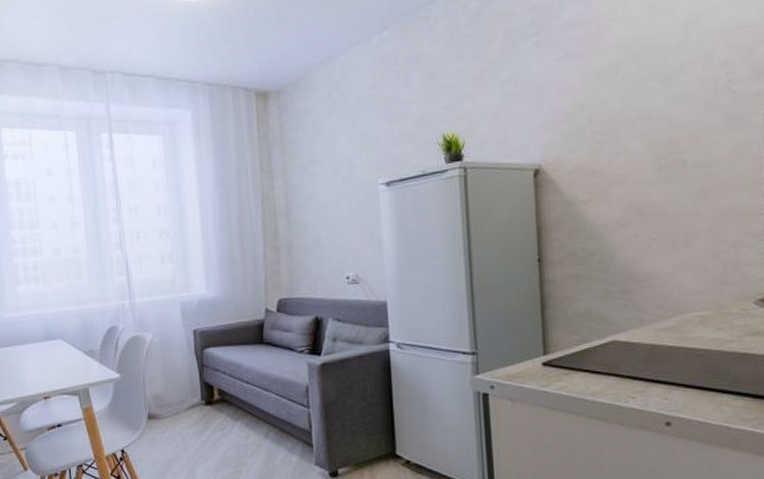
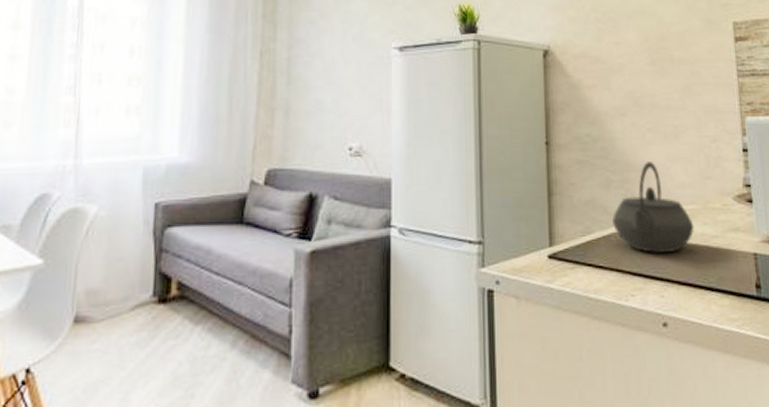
kettle: none [611,271,706,360] -> present [612,162,695,254]

